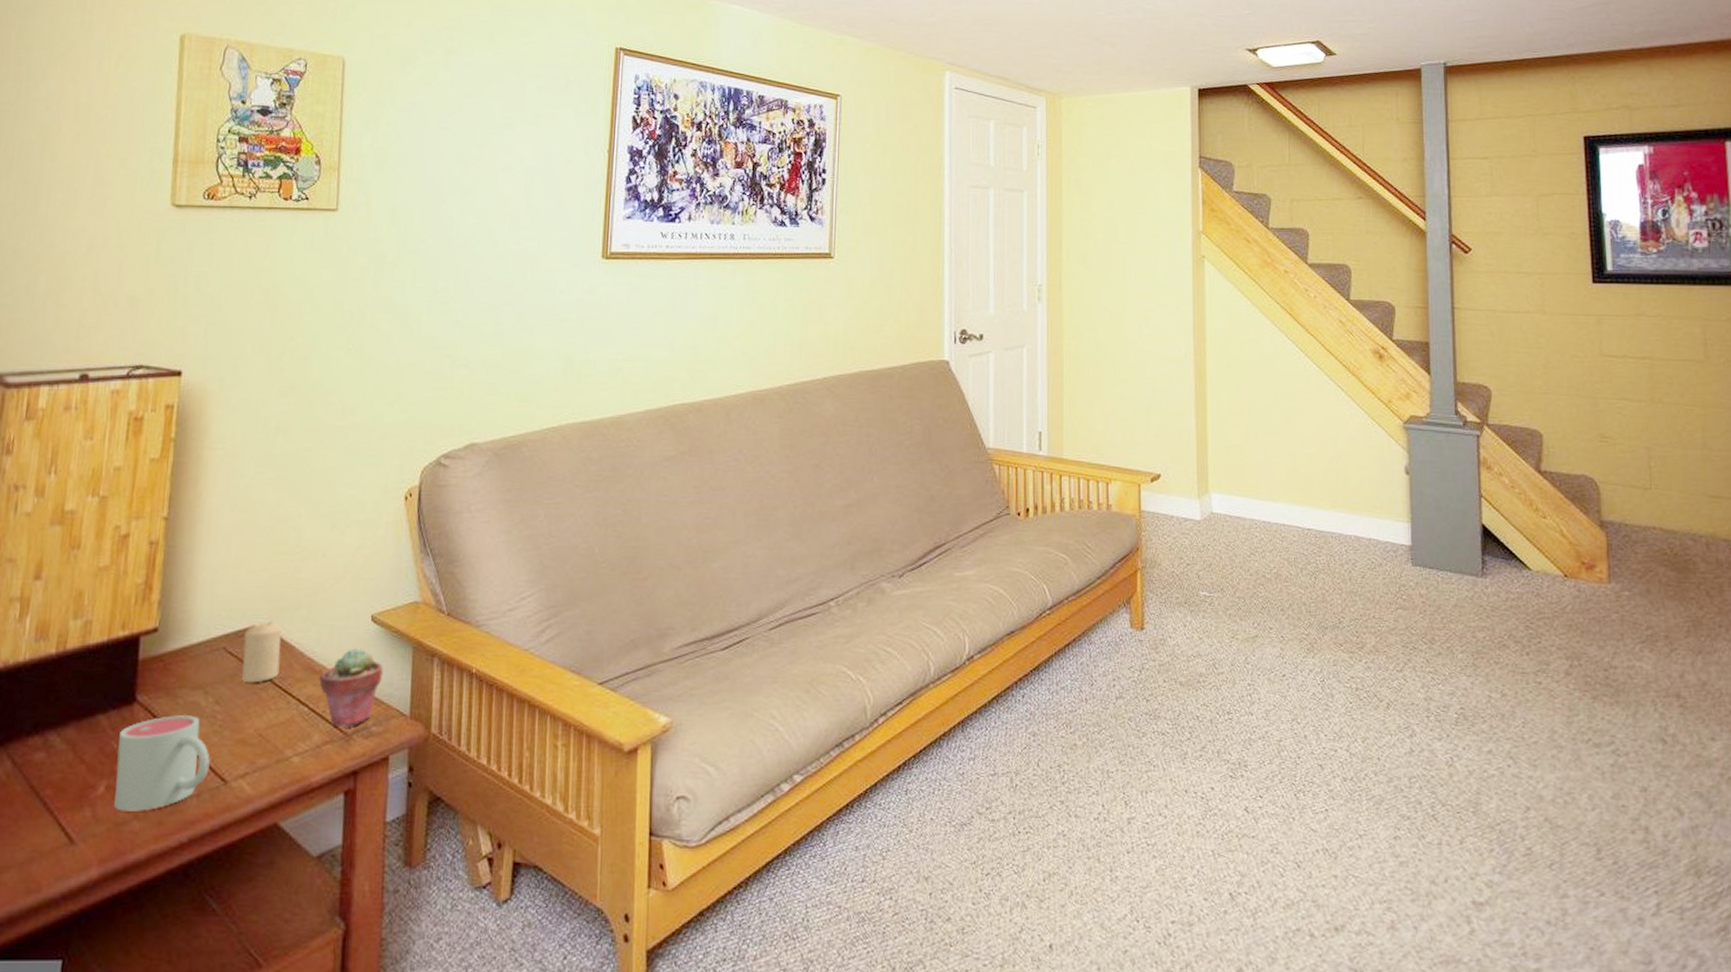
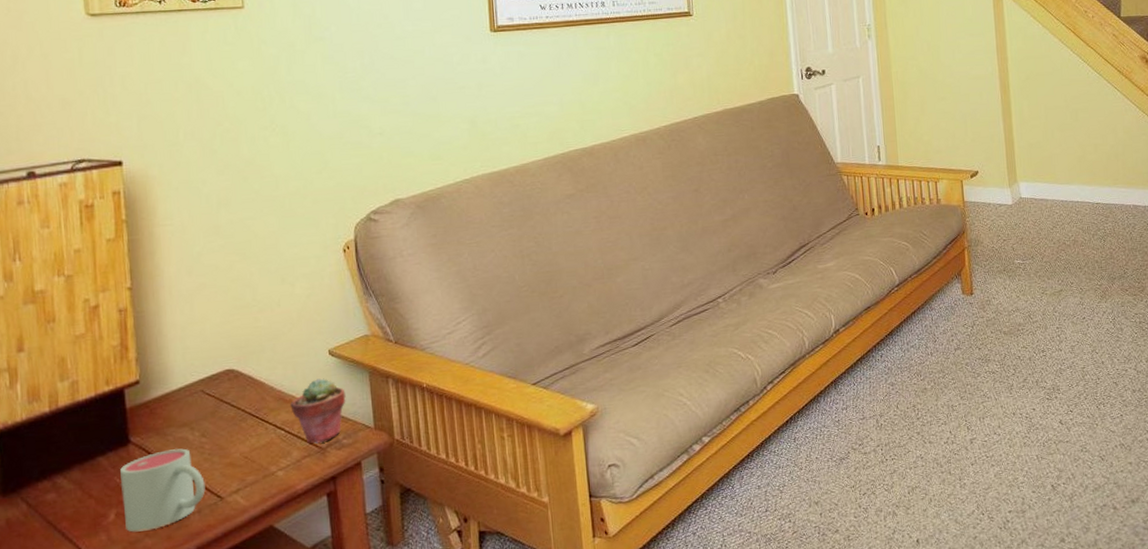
candle: present [242,622,281,683] -> none [218,364,254,417]

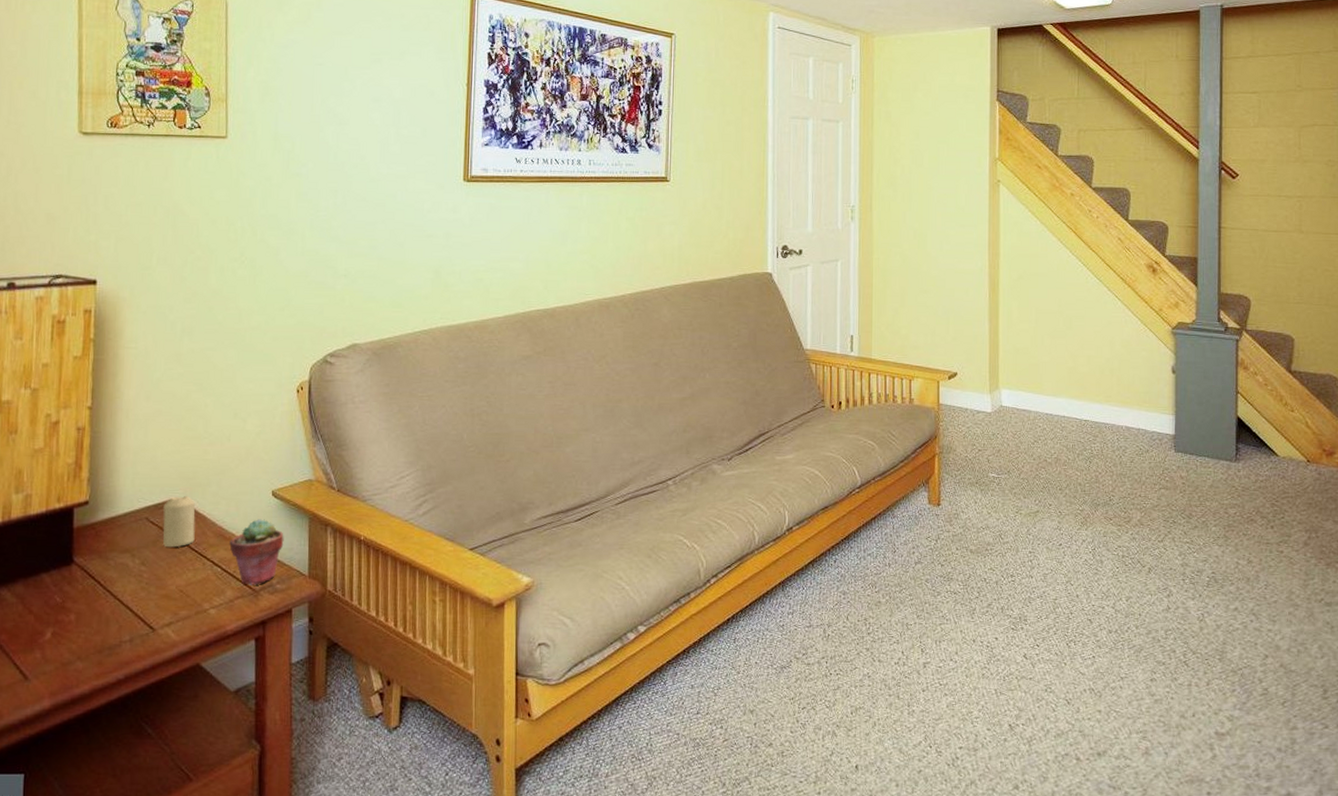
mug: present [120,448,205,532] -> none [59,574,139,654]
candle: none [218,364,254,417] -> present [162,496,196,548]

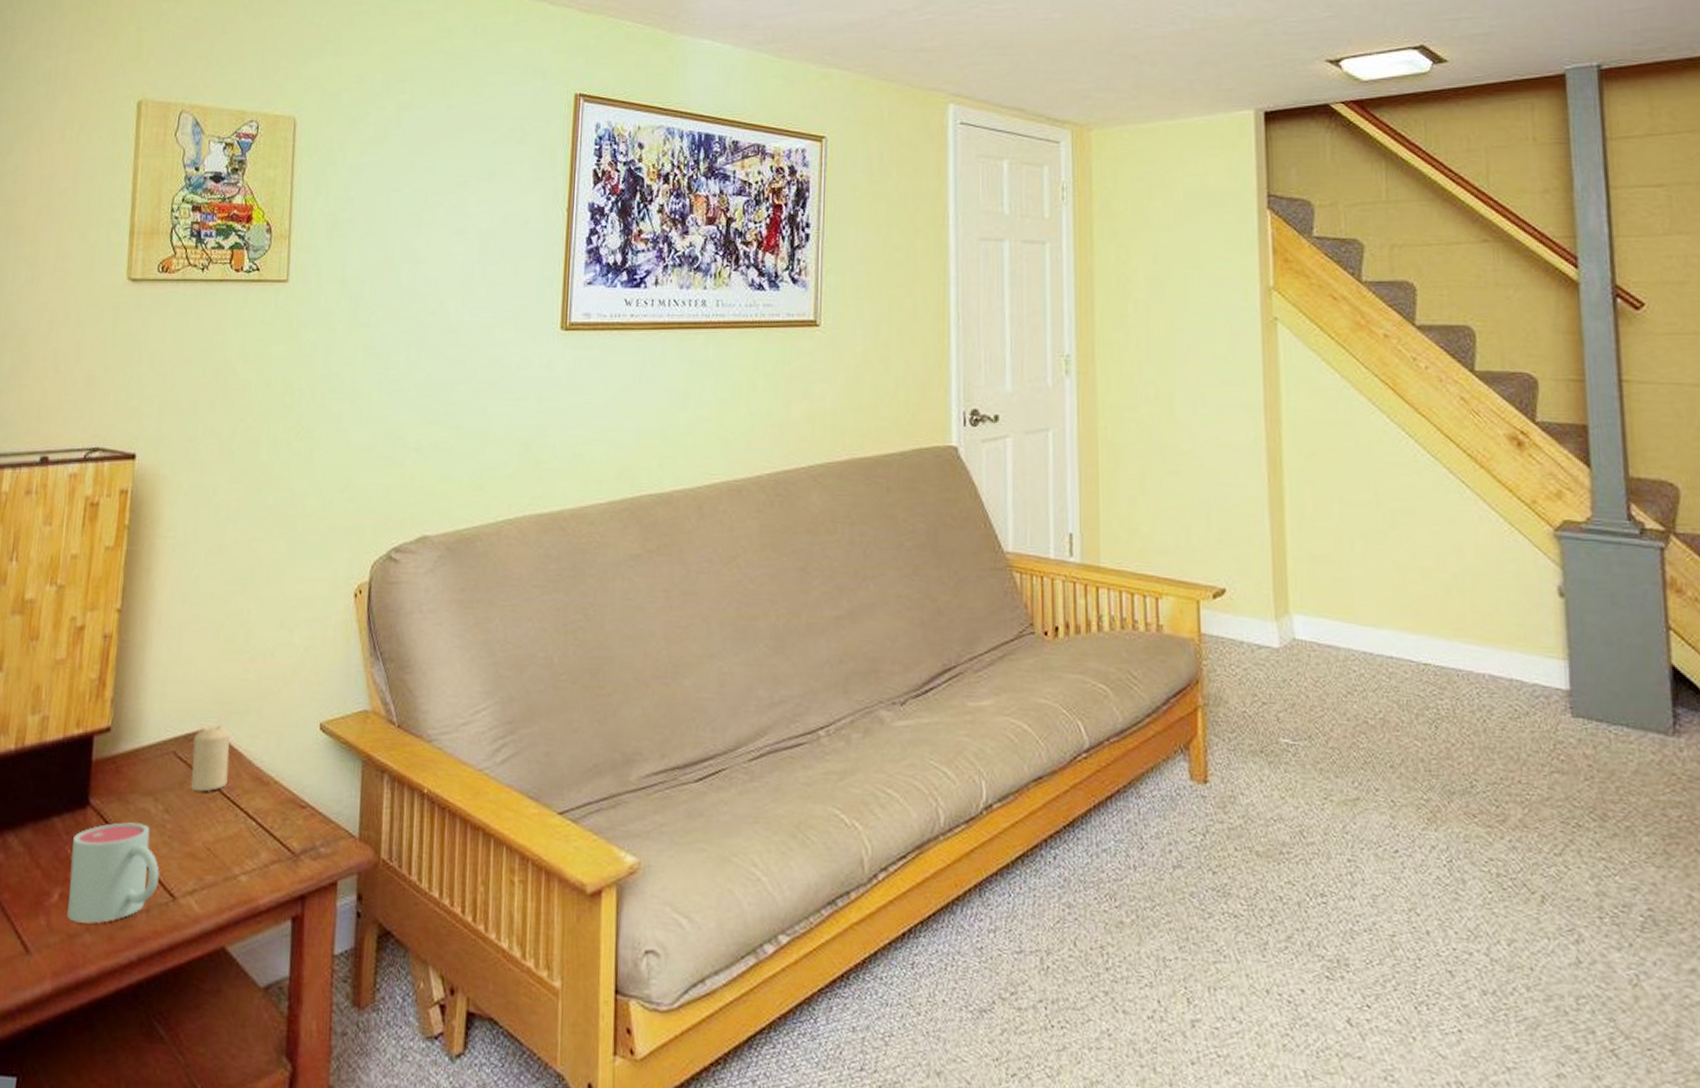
mug: none [59,574,139,654] -> present [67,822,160,924]
potted succulent: present [229,519,284,585] -> none [267,759,332,847]

